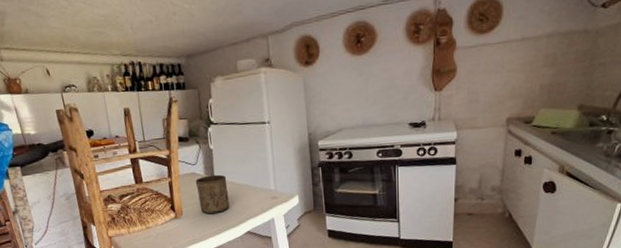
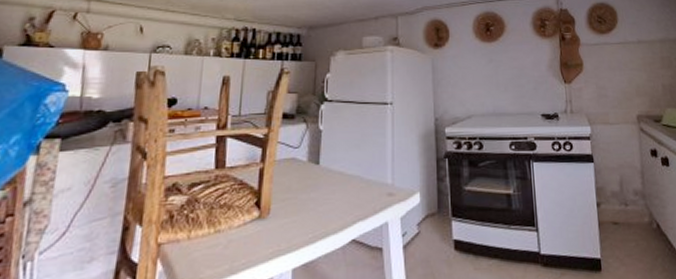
cup: present [195,174,230,214] -> none [294,161,335,213]

